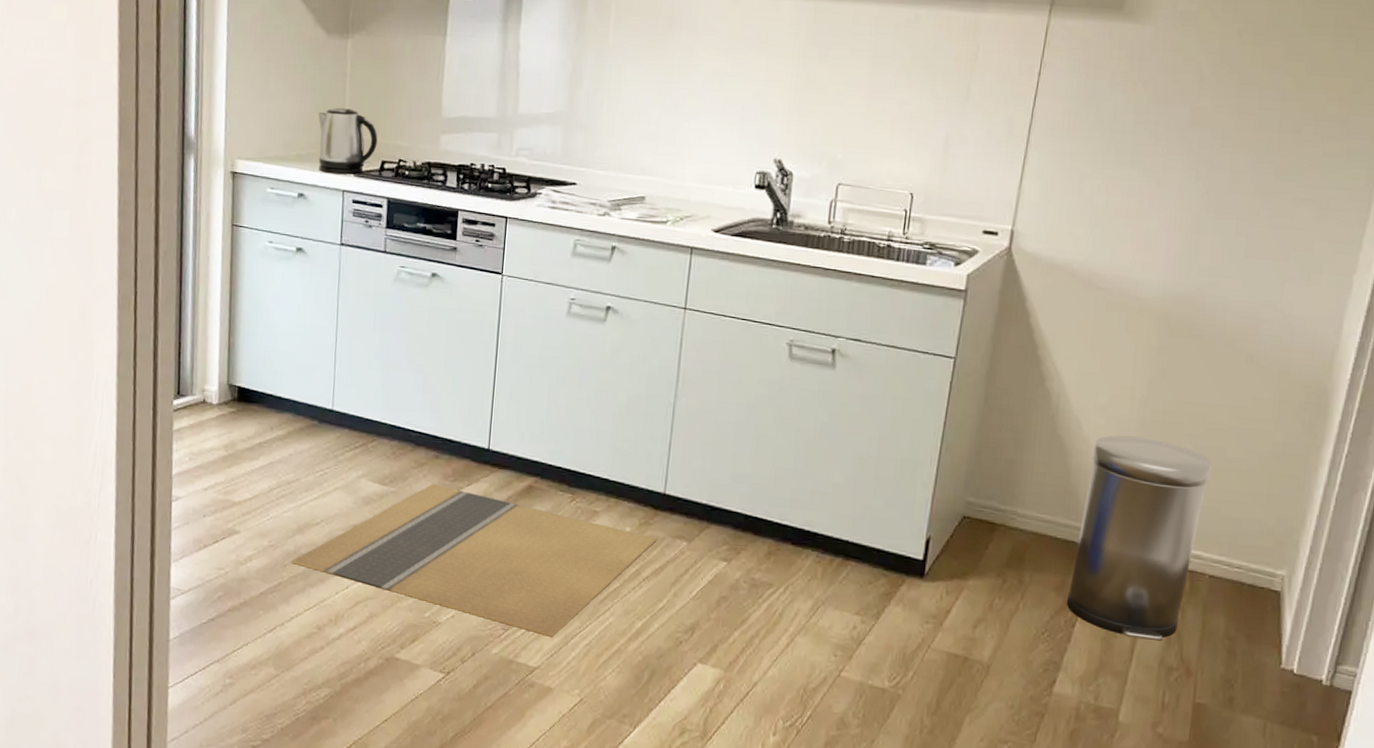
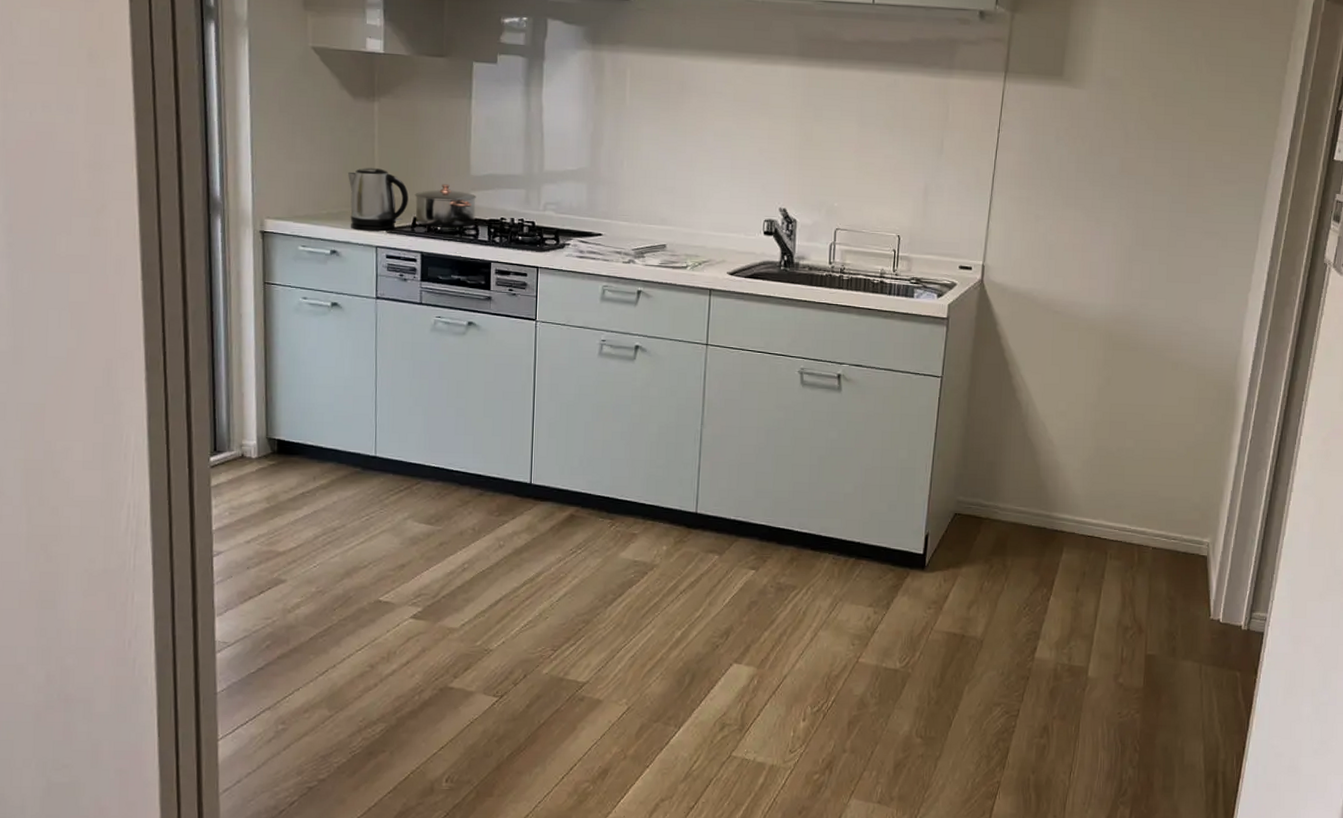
door mat: present [291,484,657,637] -> none [341,520,691,653]
cooking pot: none [384,126,446,174] -> present [414,184,476,229]
pedal bin: present [1067,435,1212,642] -> none [1043,435,1150,607]

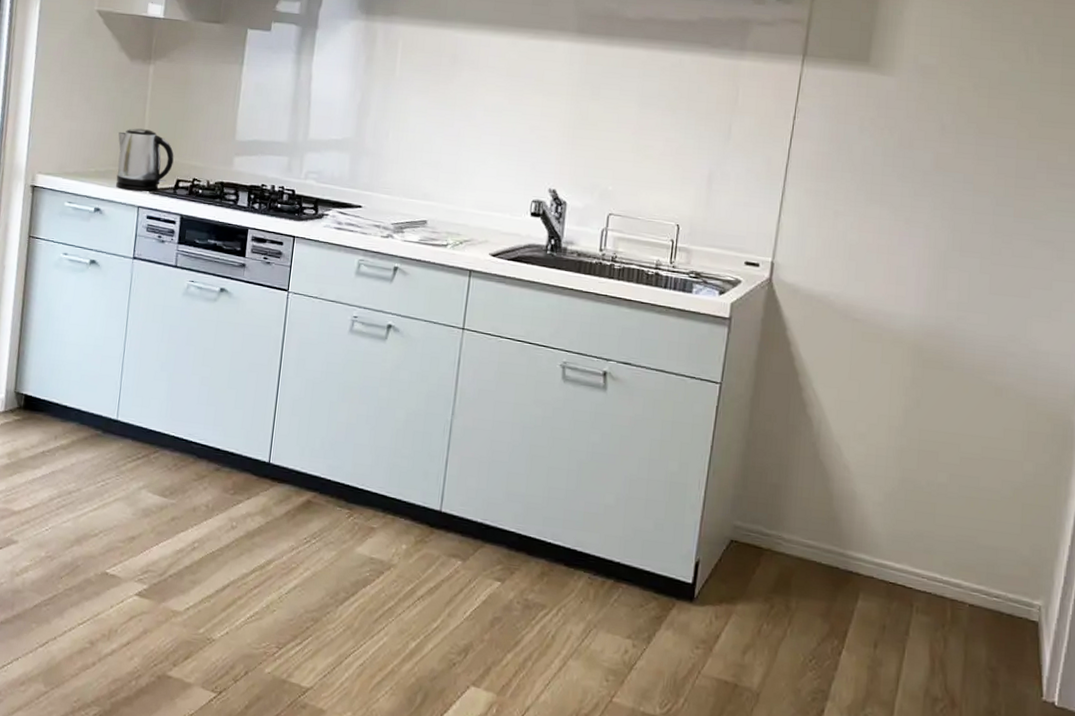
cooking pot: present [414,184,476,229] -> none [178,147,240,193]

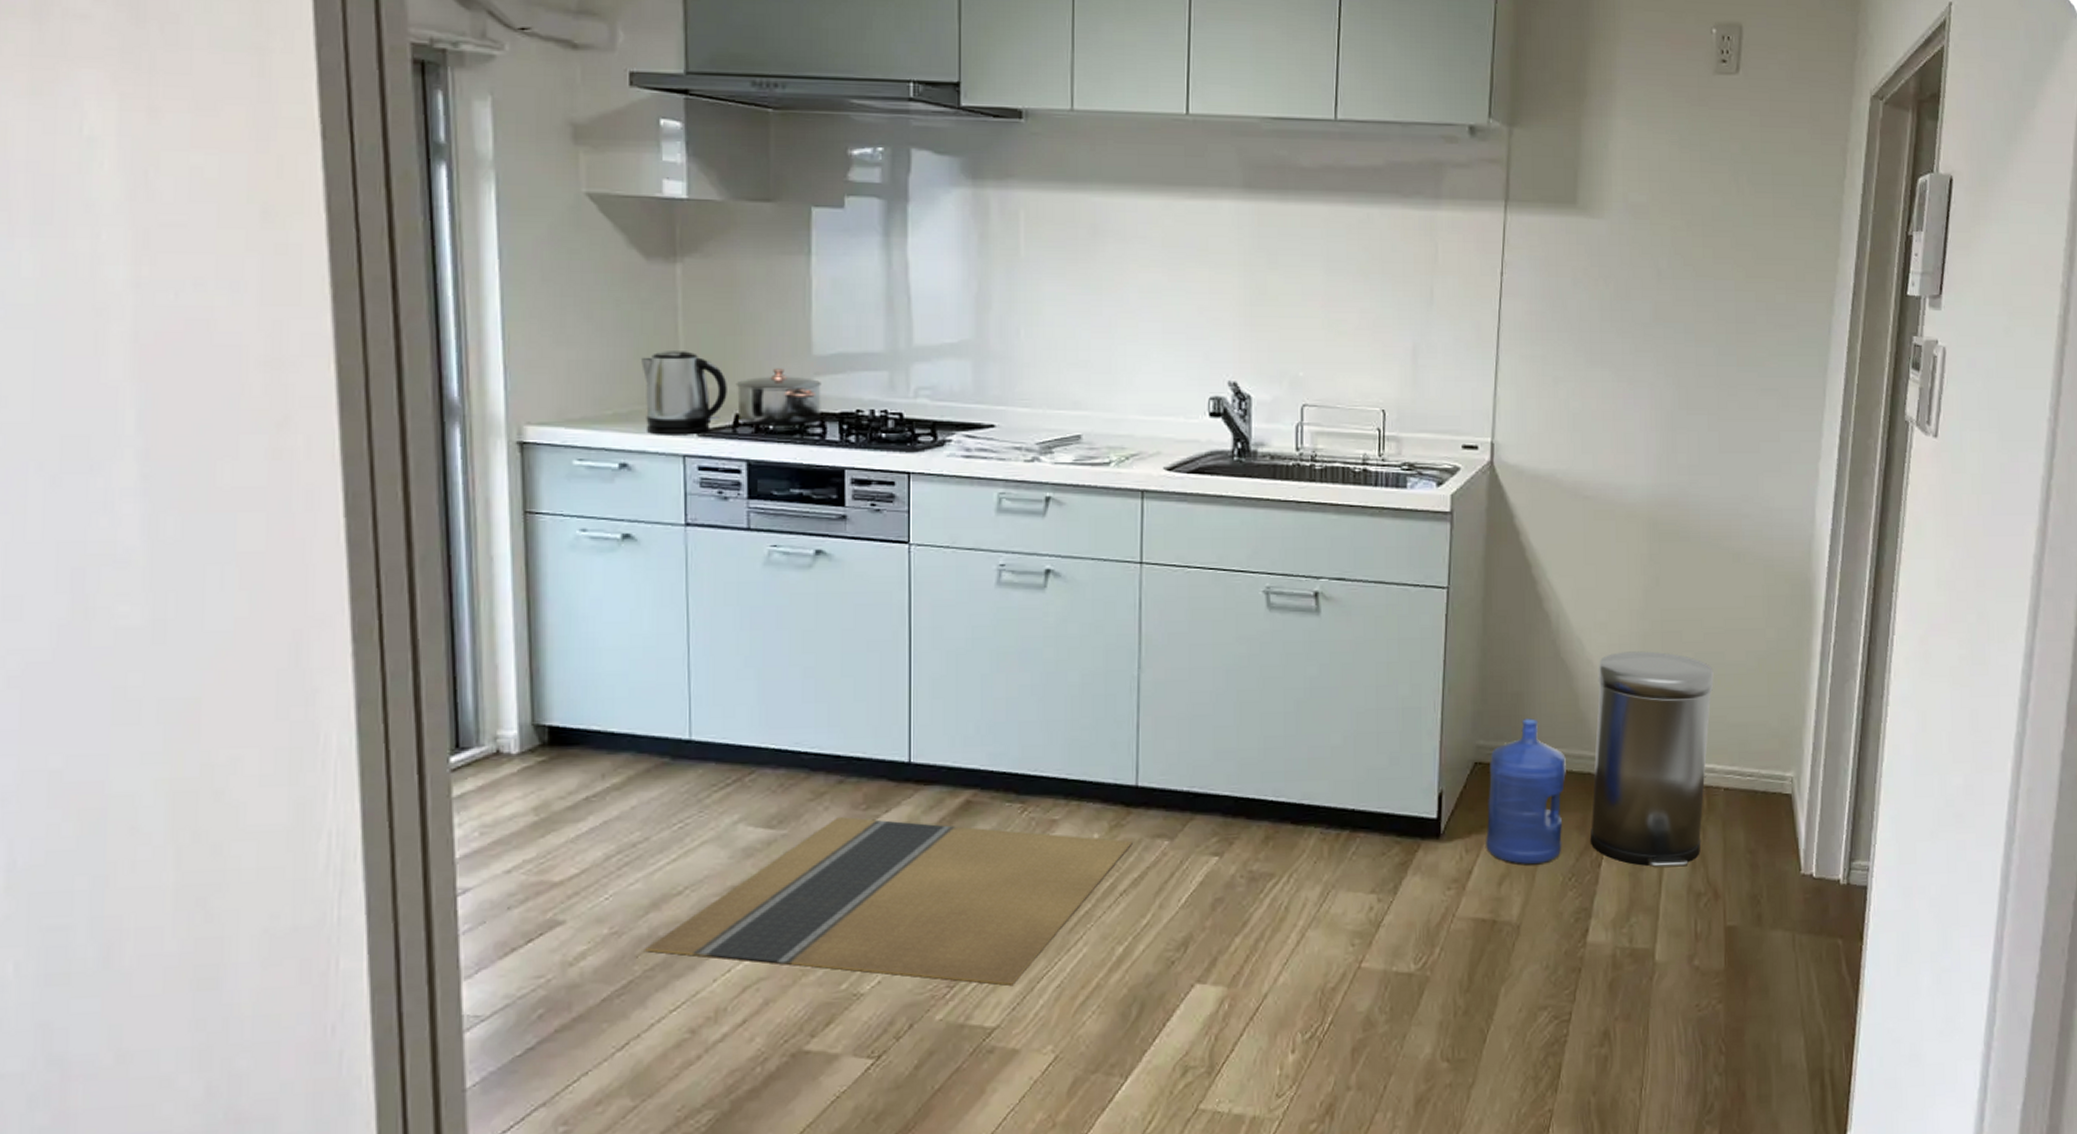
door mat: none [67,497,432,656] -> present [645,817,1133,986]
cooking pot: none [178,147,240,193] -> present [735,368,821,427]
water jug: none [734,508,816,642] -> present [1486,718,1566,865]
pedal bin: none [833,462,967,672] -> present [1591,651,1714,868]

